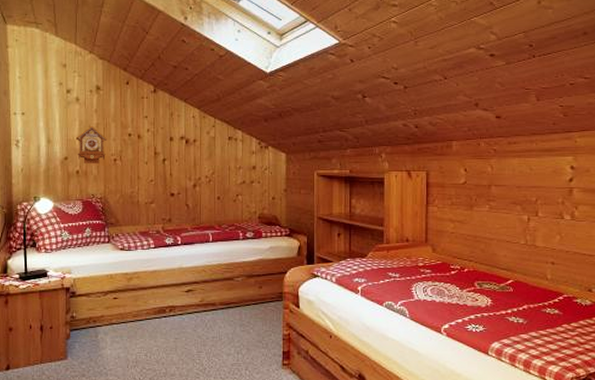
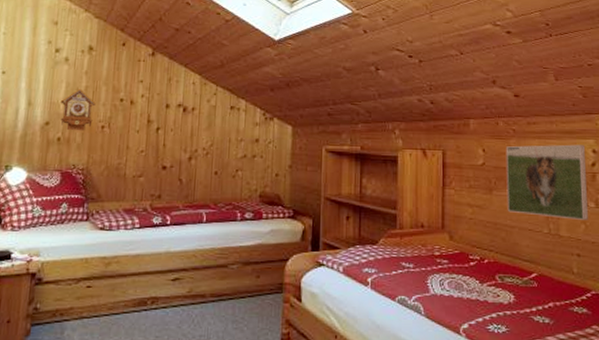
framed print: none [486,162,564,231] -> present [505,144,589,220]

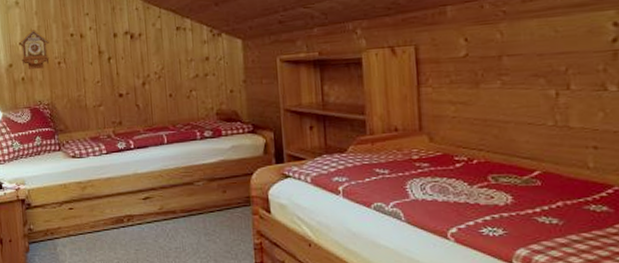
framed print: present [505,144,589,220] -> none [494,18,609,108]

